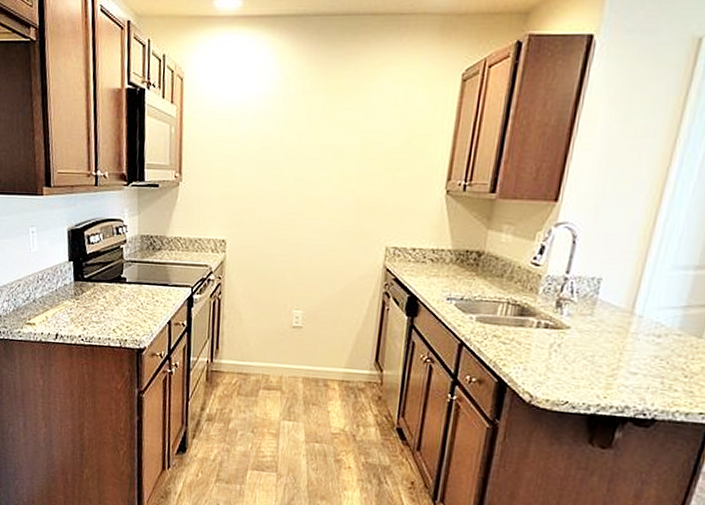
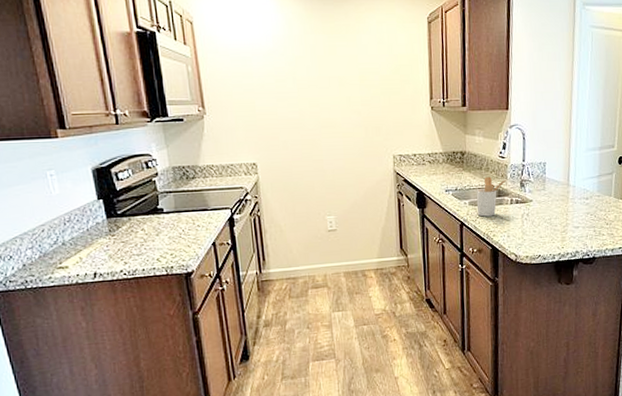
utensil holder: none [485,287,537,340] -> present [476,176,507,217]

